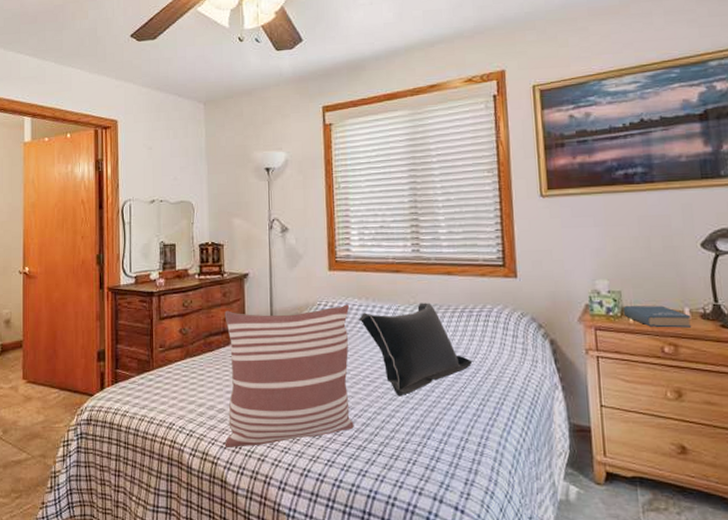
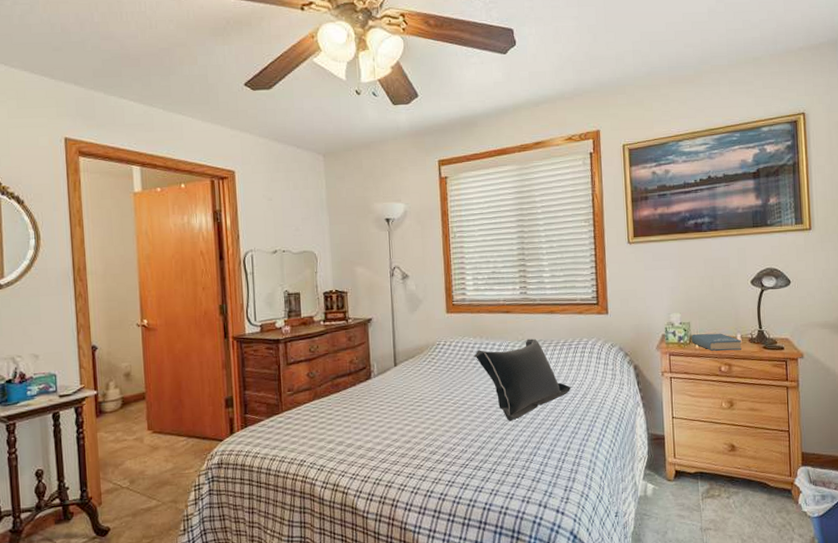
pillow: present [224,304,354,449] -> none [350,343,471,479]

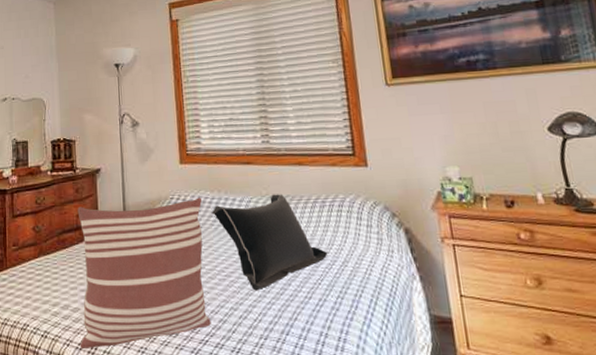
pillow: none [350,343,471,479] -> present [77,197,211,350]
book: present [691,333,742,352] -> none [475,191,547,214]

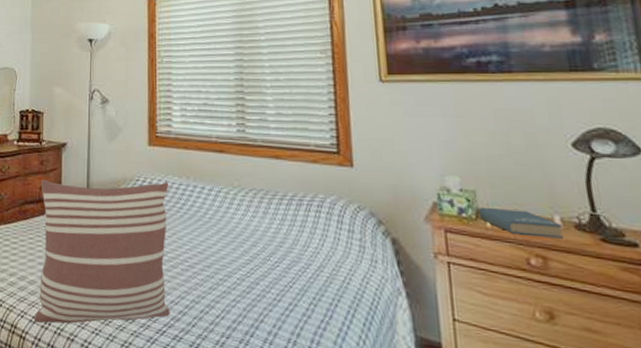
cushion: present [211,194,328,290] -> none [178,186,303,285]
book: none [475,191,547,214] -> present [478,206,565,239]

